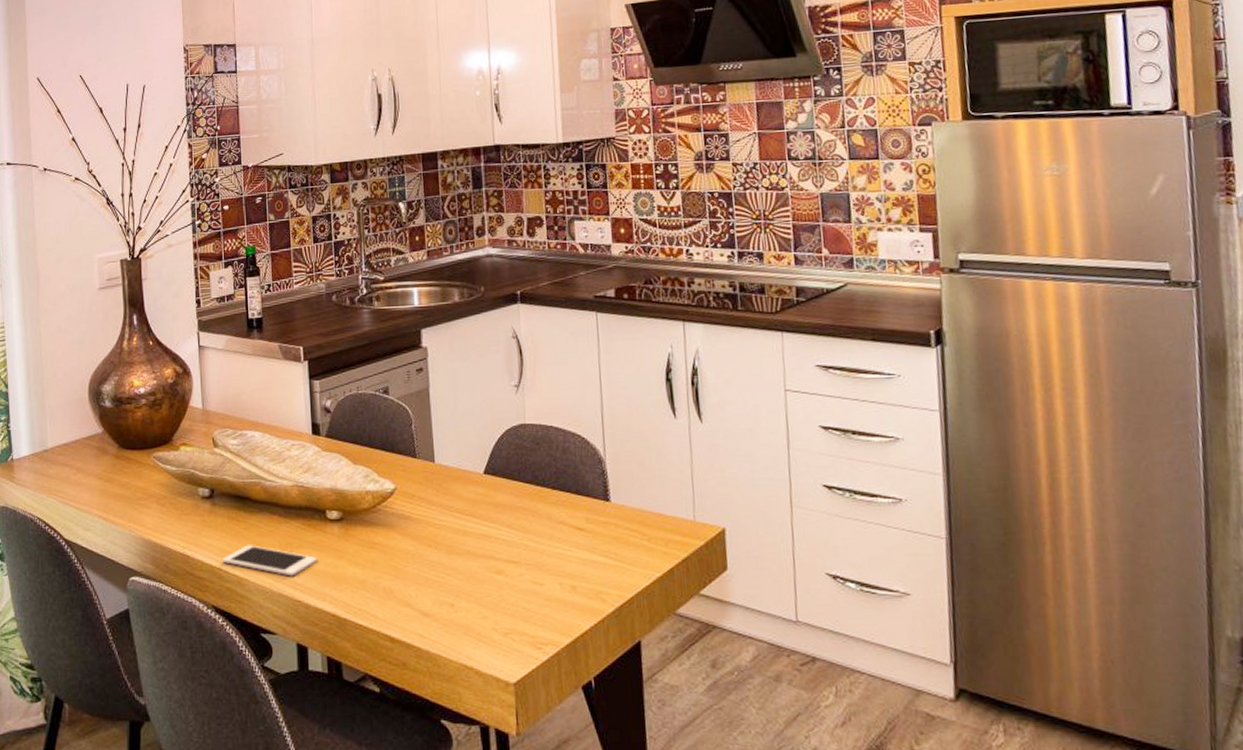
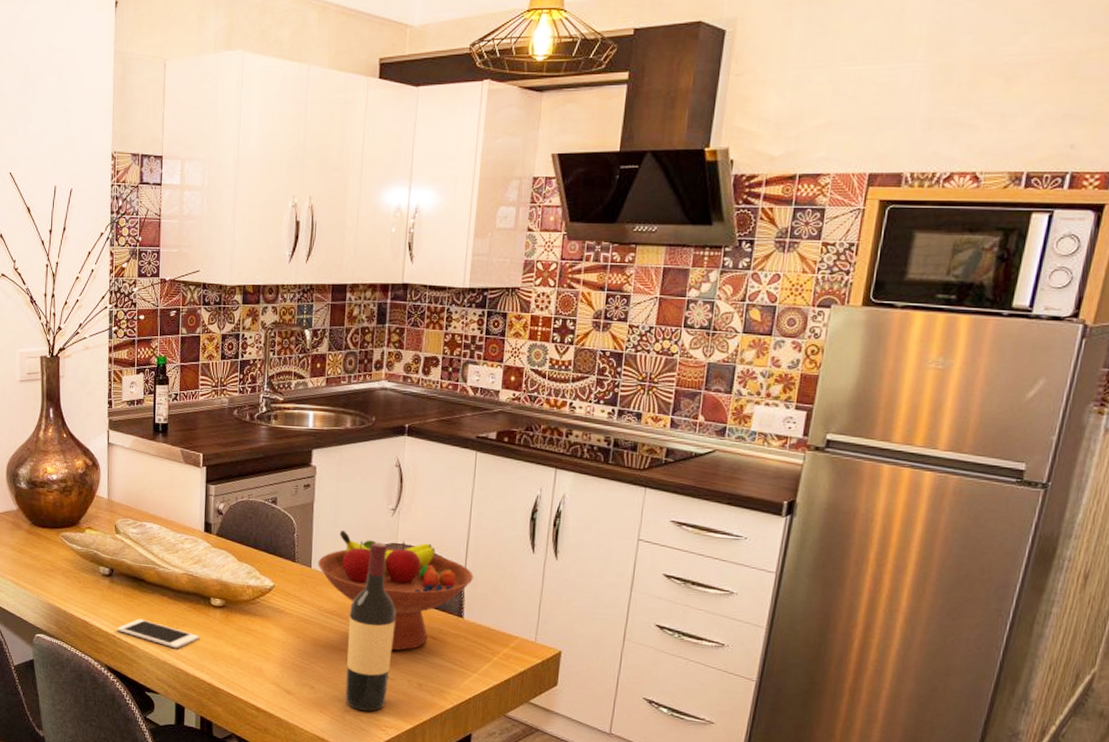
fruit bowl: none [441,415,615,550] -> present [318,529,474,651]
wine bottle: none [482,424,538,627] -> present [345,542,396,712]

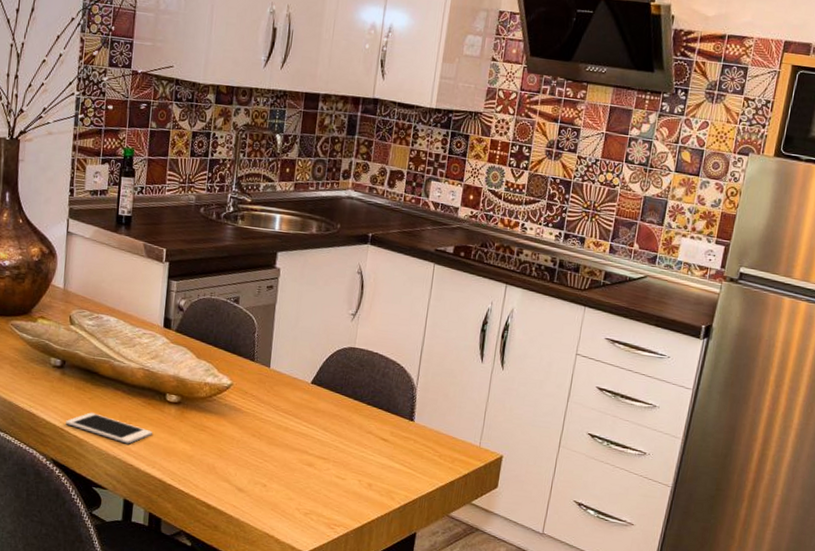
fruit bowl: present [318,529,474,651] -> none [276,332,426,452]
wine bottle: present [345,542,396,712] -> none [296,345,351,510]

